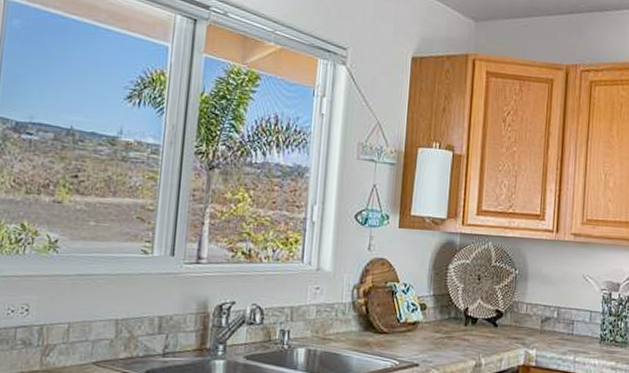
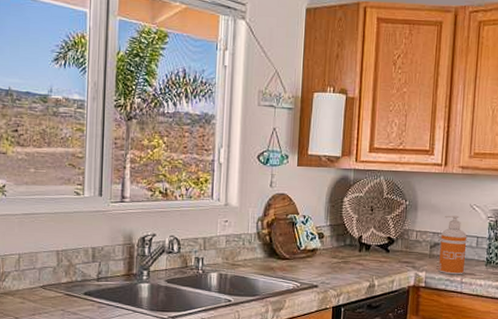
soap dispenser: none [550,286,580,354] -> present [439,215,467,275]

